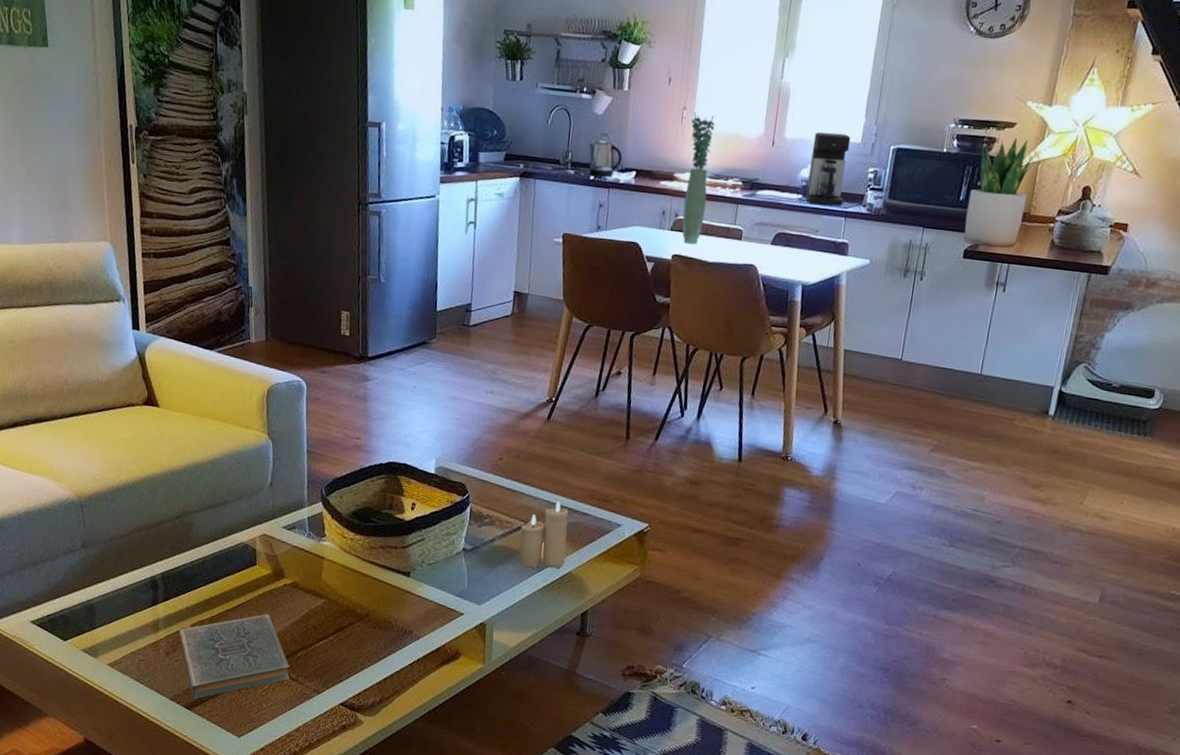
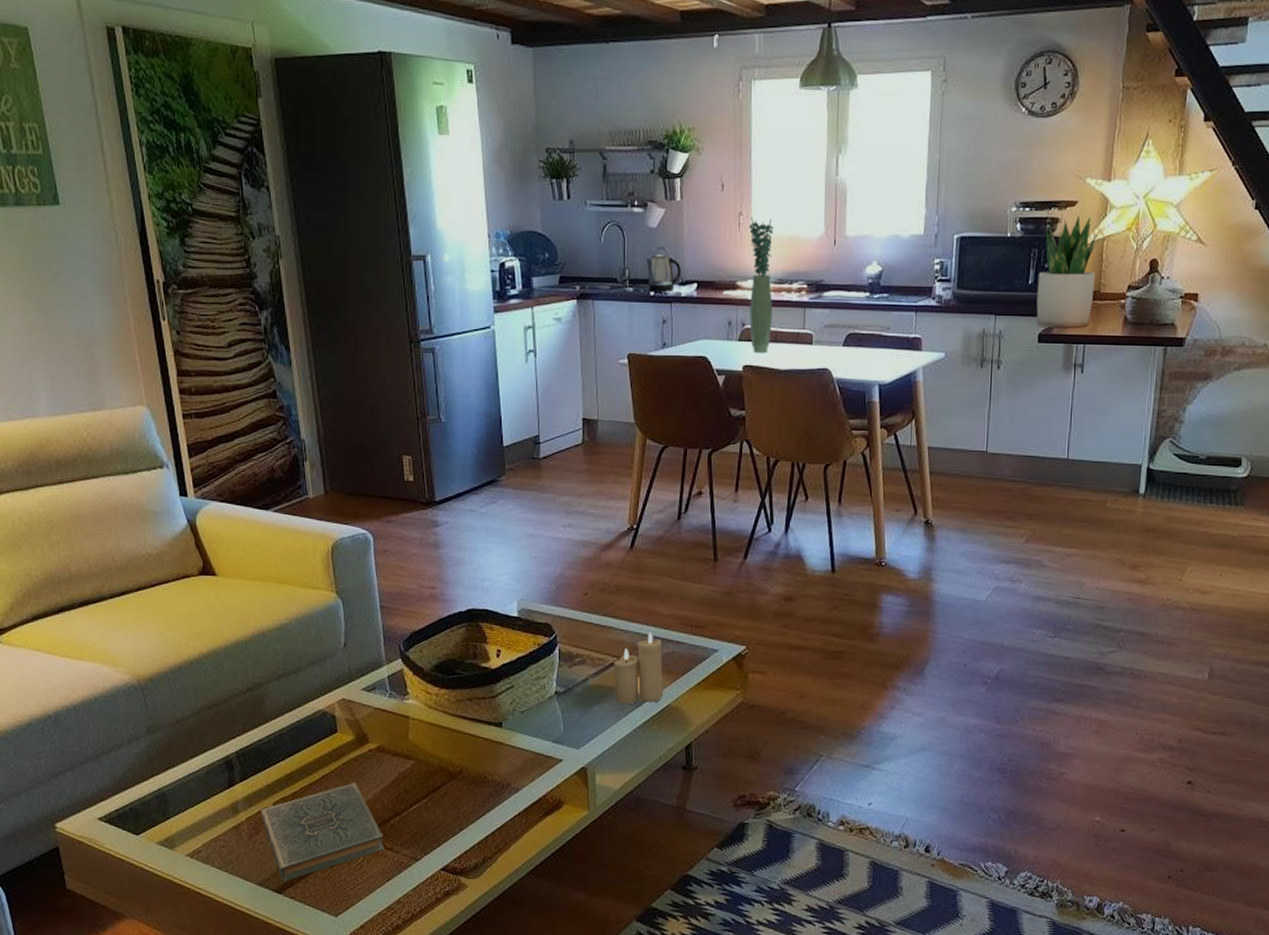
coffee maker: present [806,132,851,206] -> none [873,226,913,302]

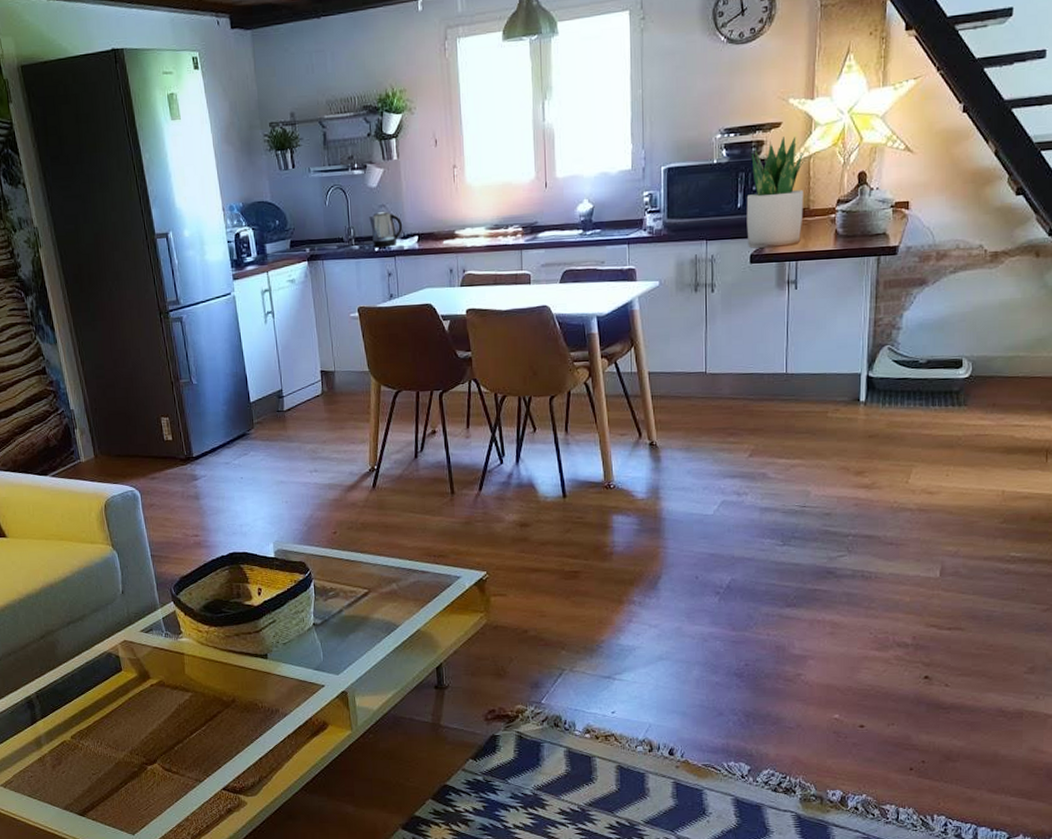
book: present [260,782,385,881] -> none [60,714,172,805]
candle: present [614,632,663,705] -> none [365,563,412,632]
vase: present [748,217,773,354] -> none [462,169,491,297]

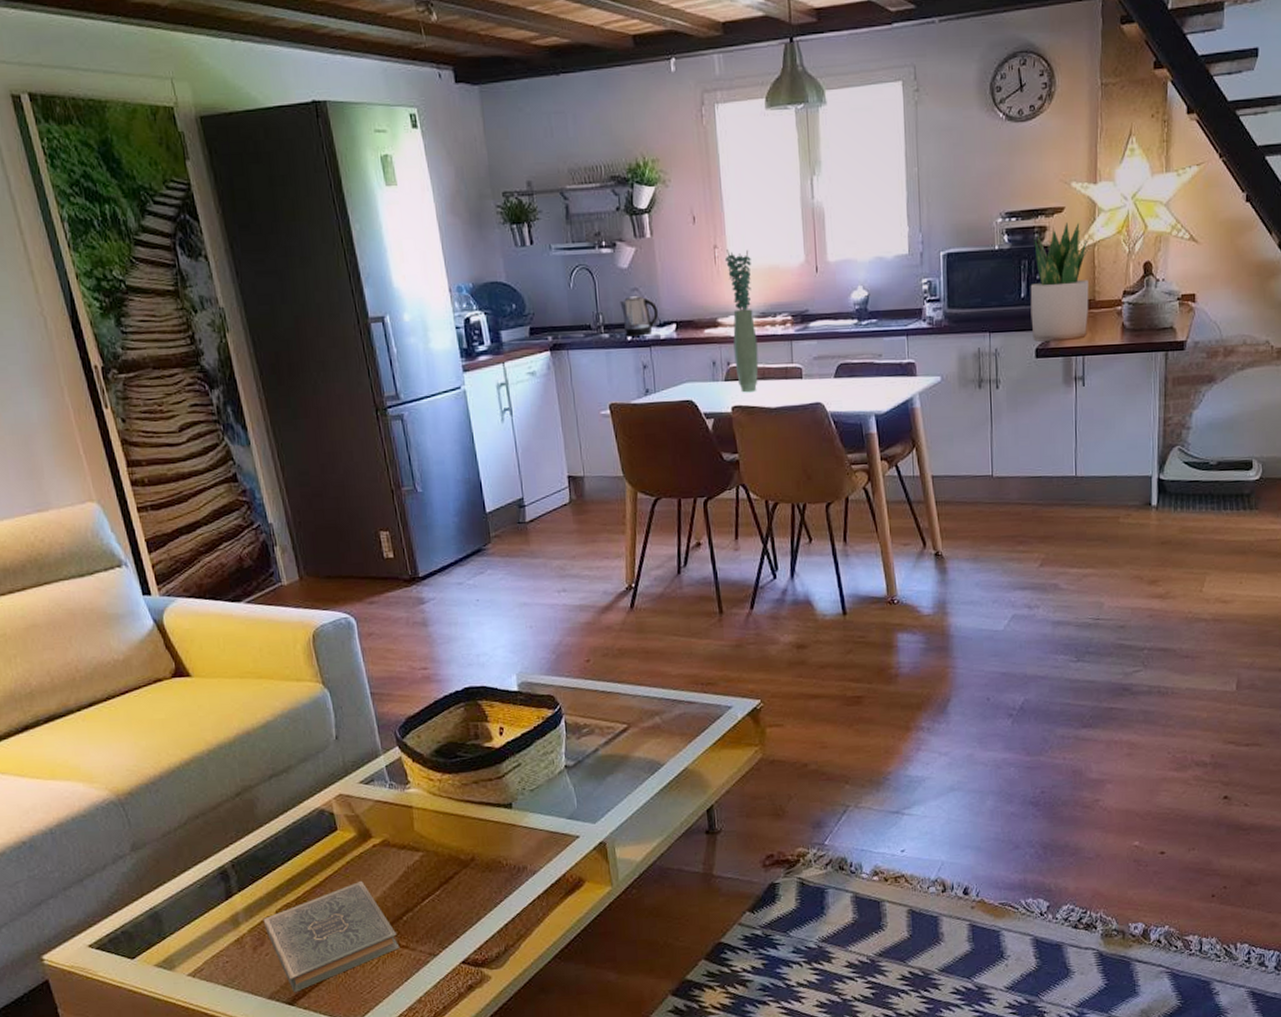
book: none [60,714,172,805] -> present [263,880,400,992]
vase: none [462,169,491,297] -> present [724,250,759,393]

